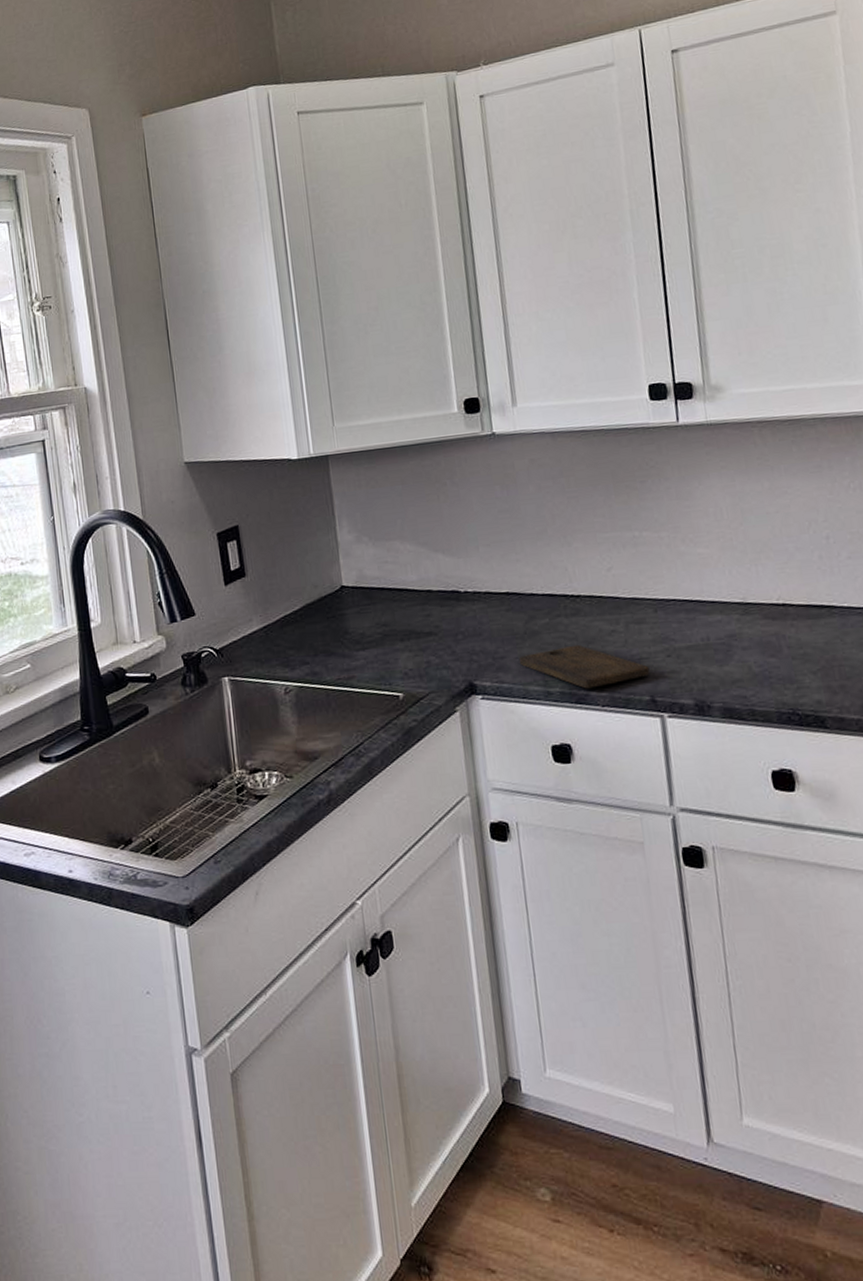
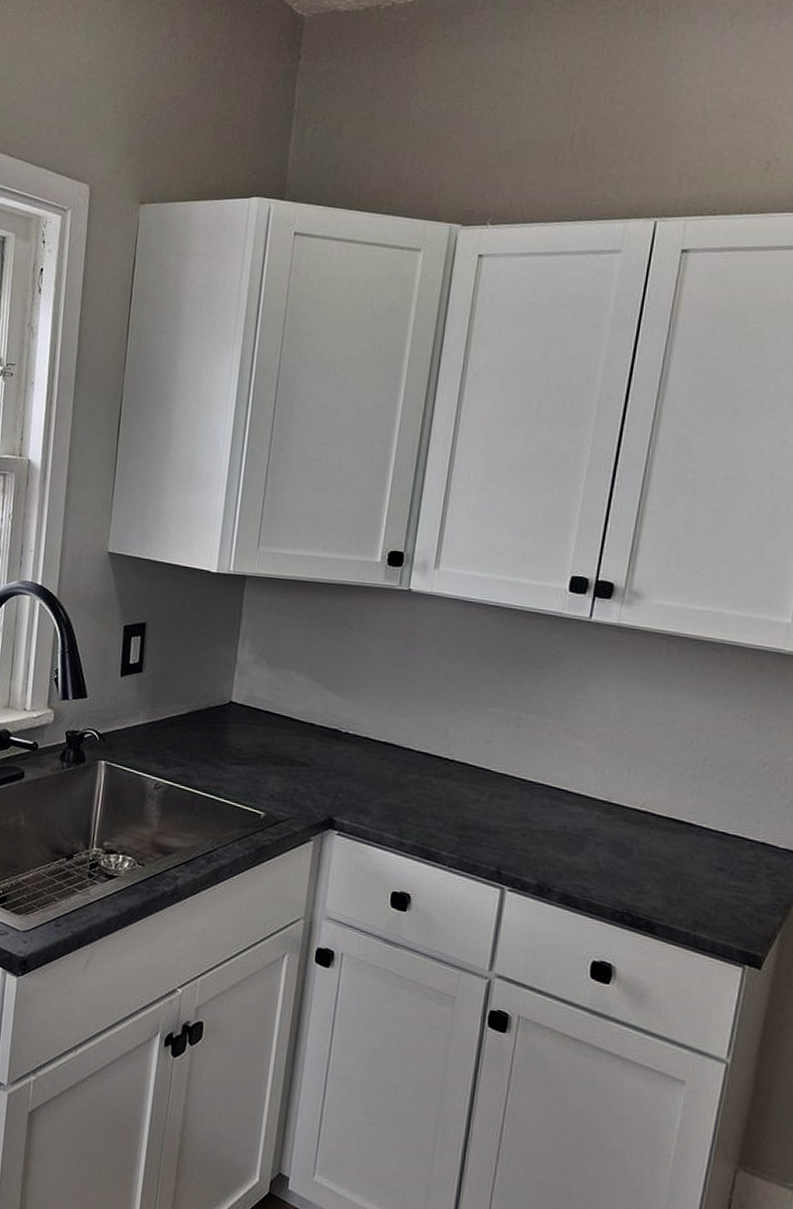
cutting board: present [518,644,650,689] -> none [380,803,502,849]

